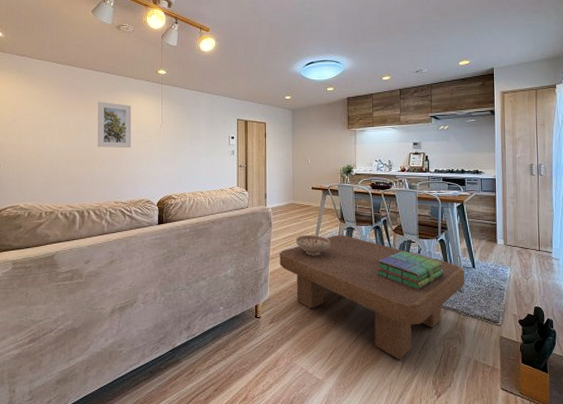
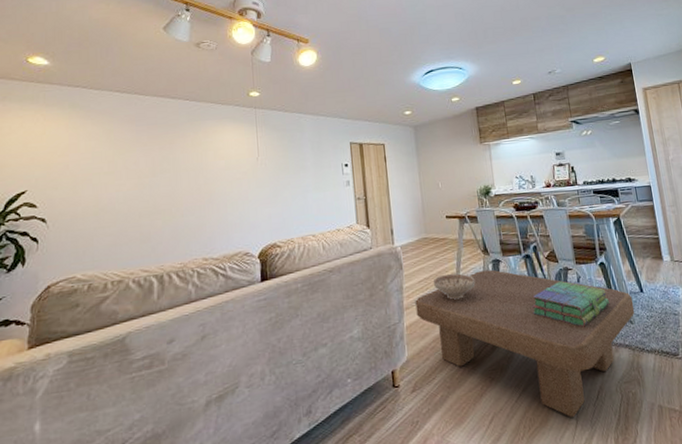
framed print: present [97,101,132,149] -> none [176,134,221,193]

